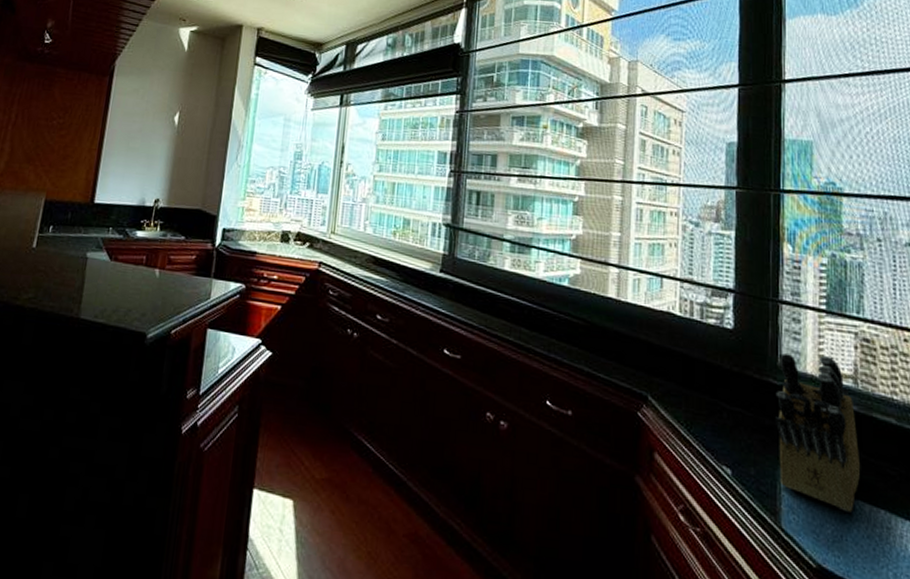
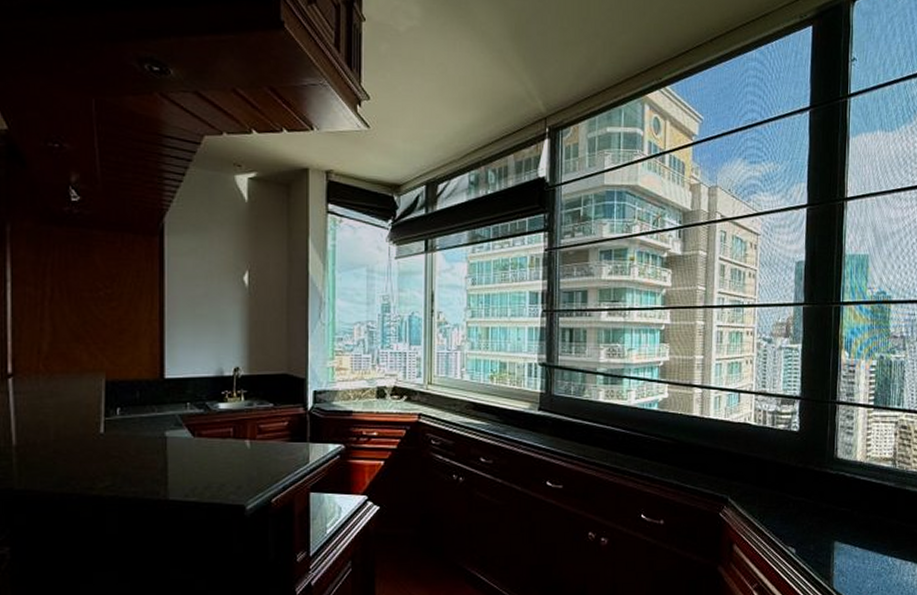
knife block: present [774,353,861,512] -> none [830,444,895,568]

